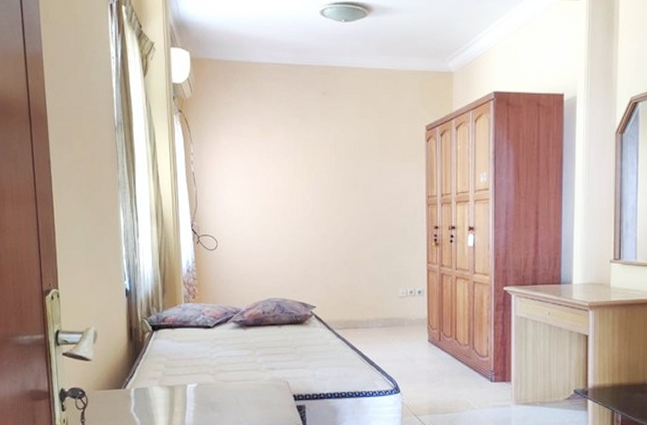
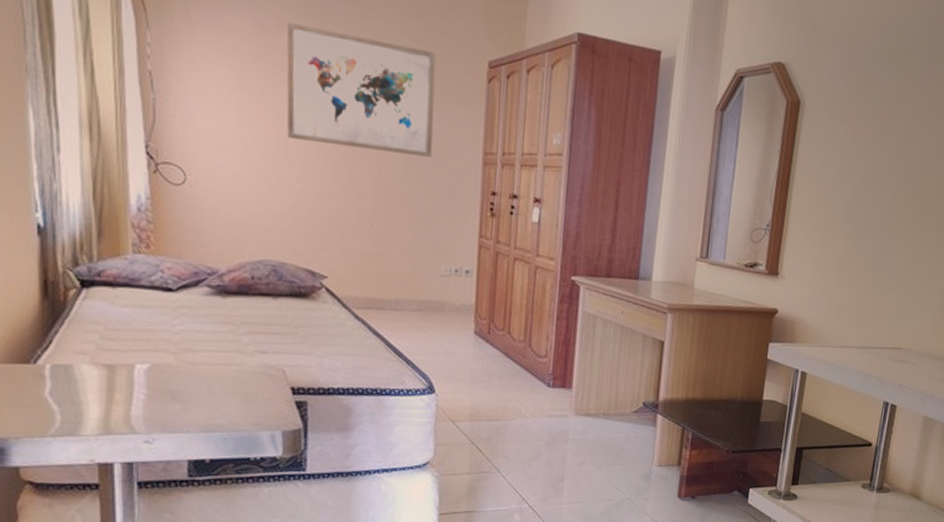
wall art: none [280,122,388,205] -> present [286,21,437,157]

